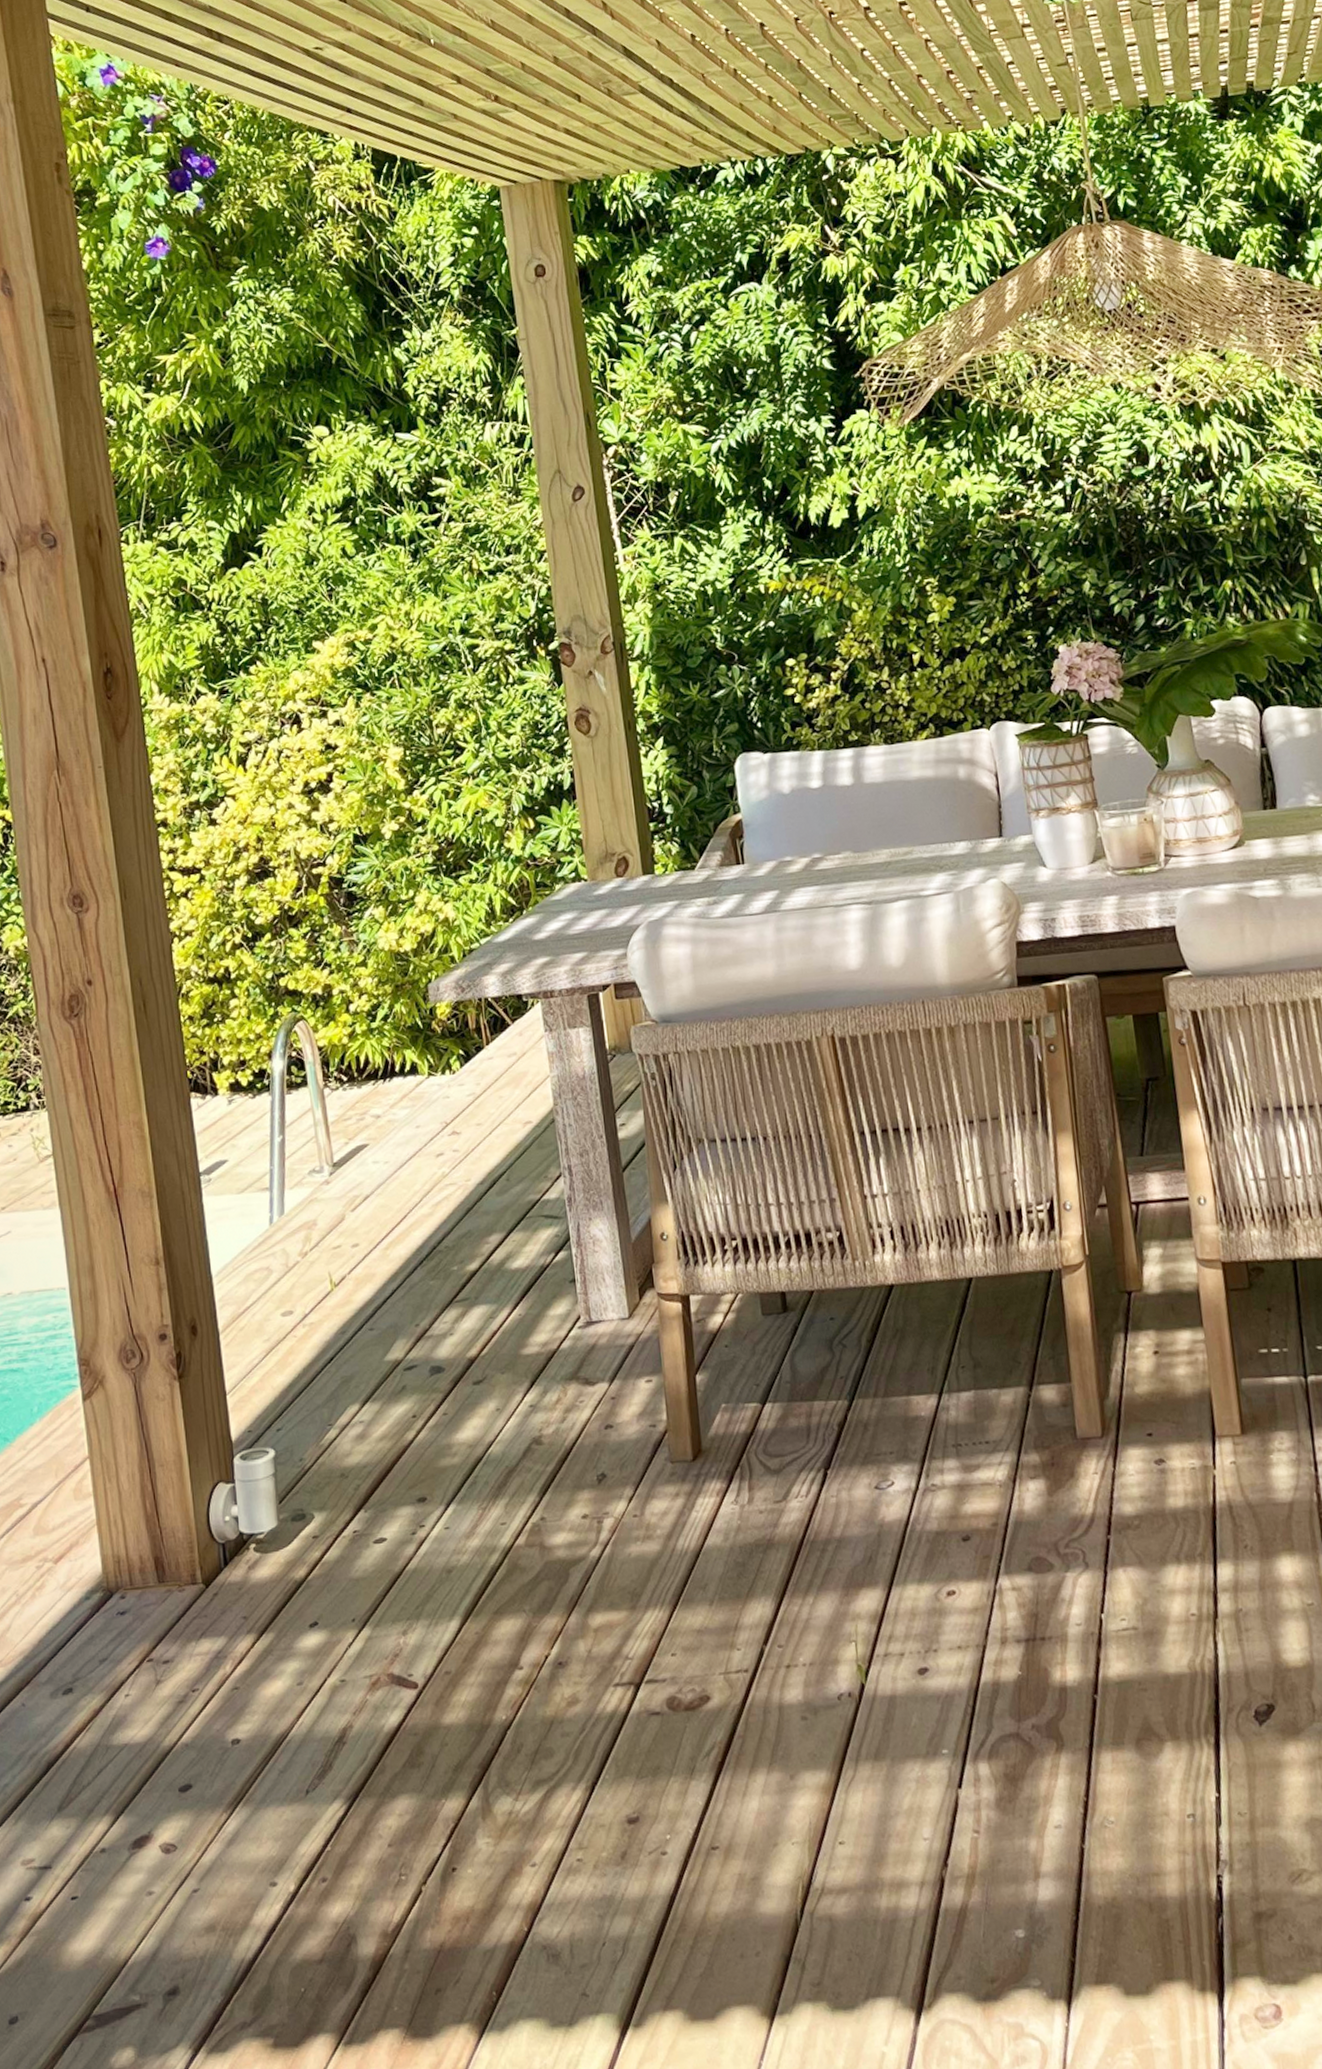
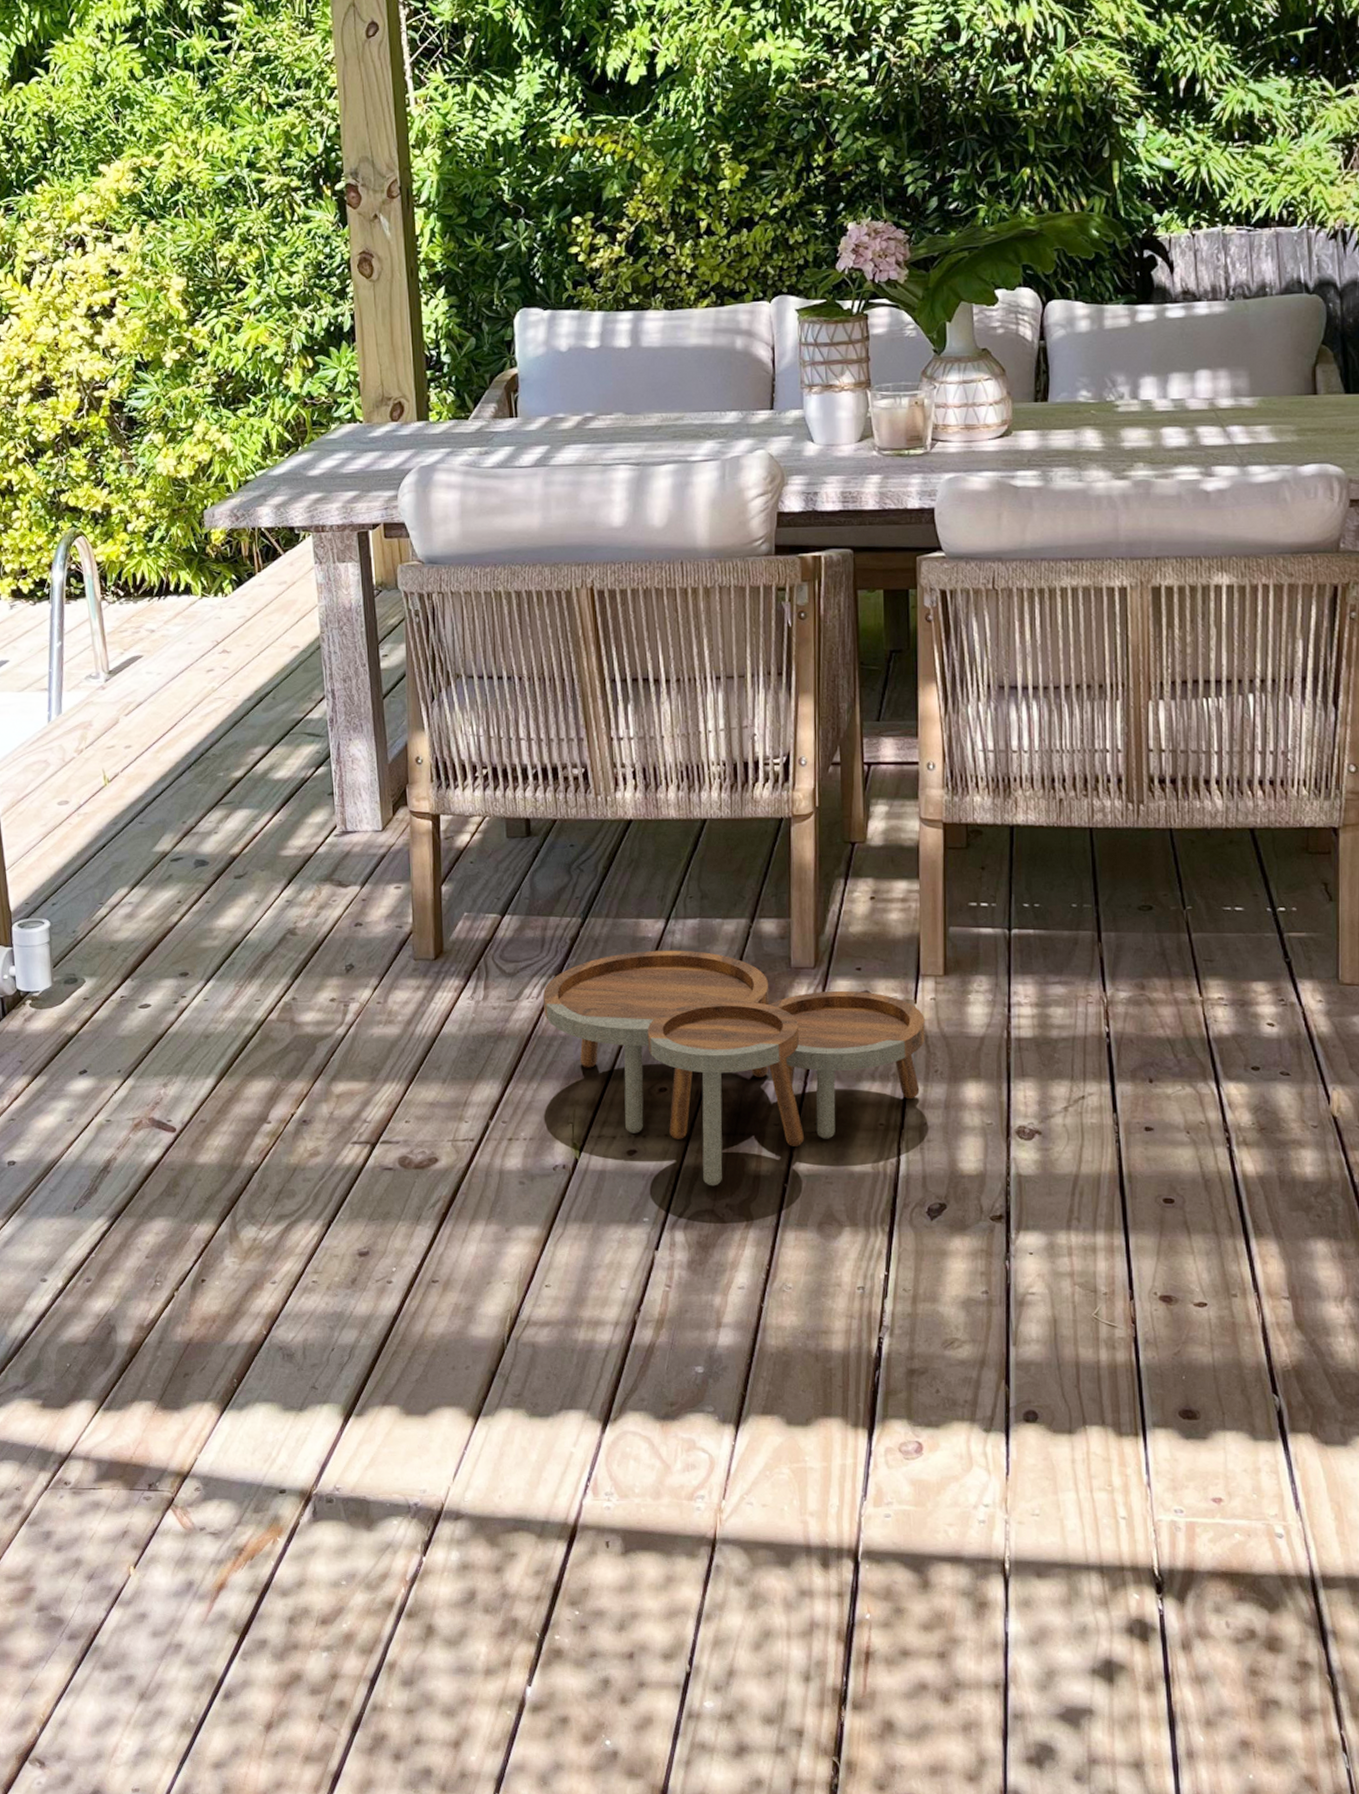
nesting tables: none [813,1428,1231,1705] -> present [543,950,925,1186]

